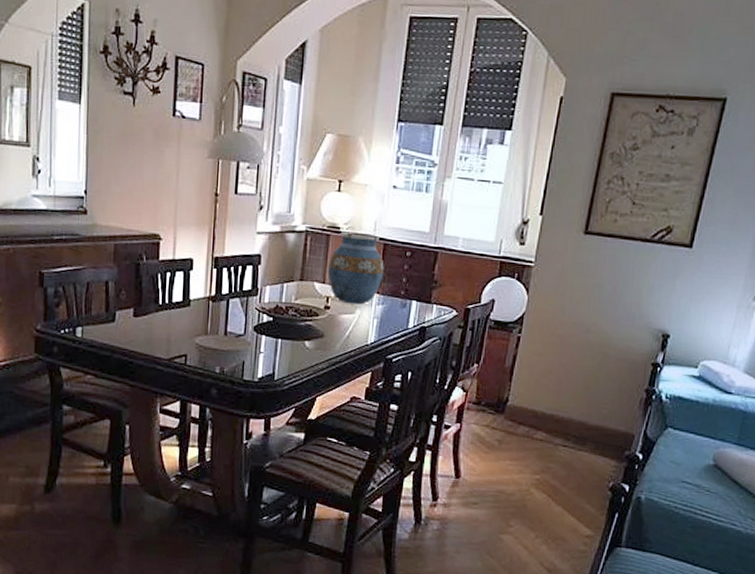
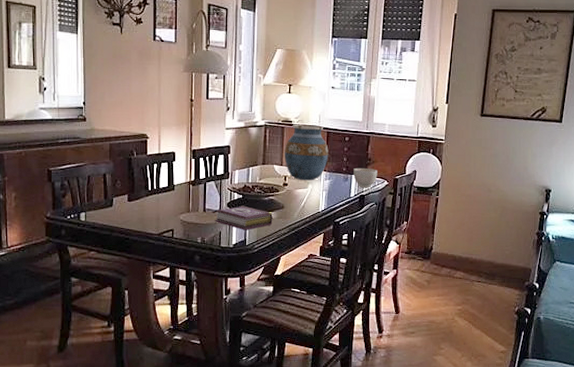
book: none [237,330,309,362] -> present [214,205,273,231]
bowl: none [414,291,445,319] -> present [353,167,377,188]

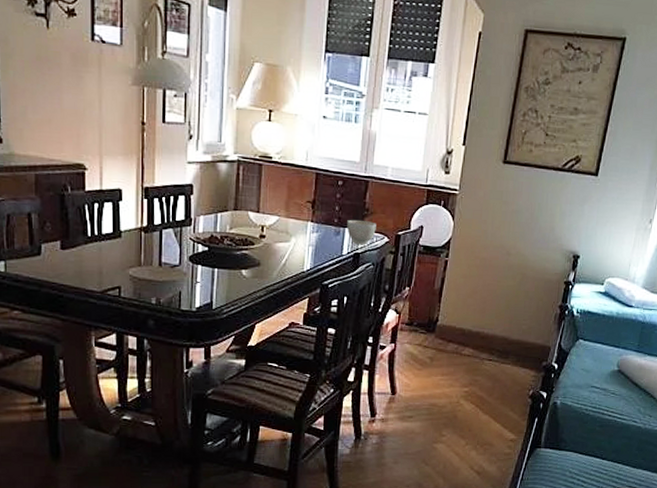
book: present [214,205,273,231] -> none [173,260,246,291]
vase: present [284,124,329,181] -> none [262,161,317,233]

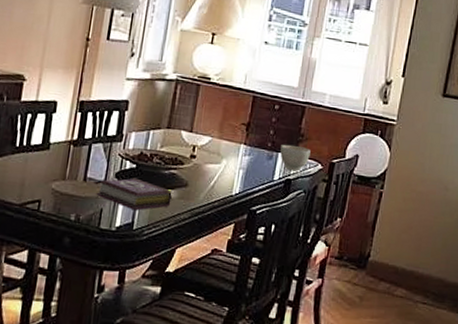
book: none [173,260,246,291] -> present [96,178,172,211]

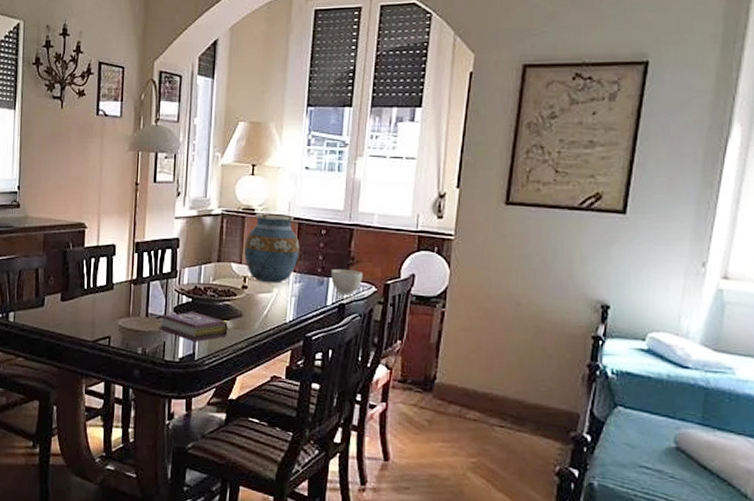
vase: none [195,82,253,155] -> present [244,213,300,283]

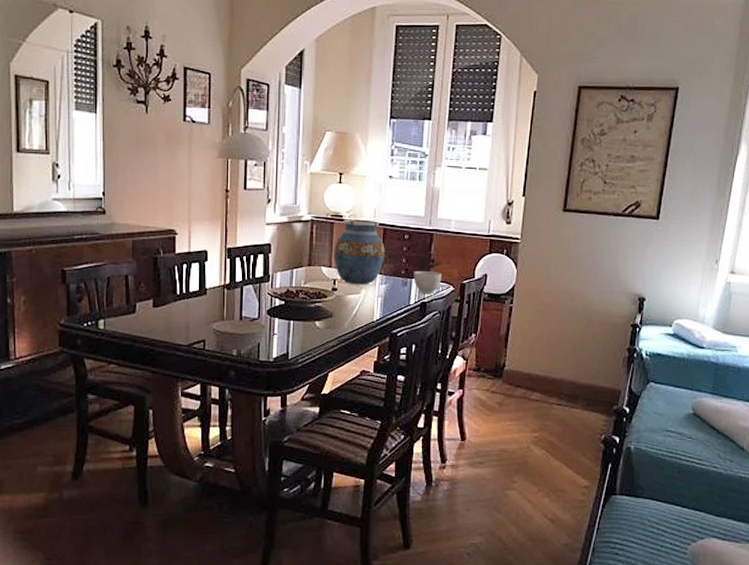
book: present [158,311,228,342] -> none [252,313,320,342]

